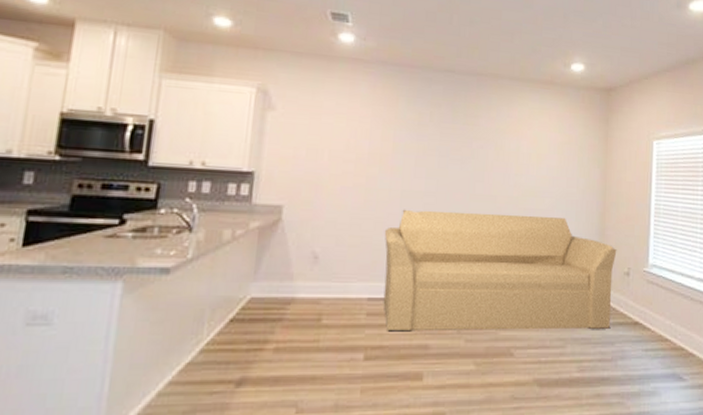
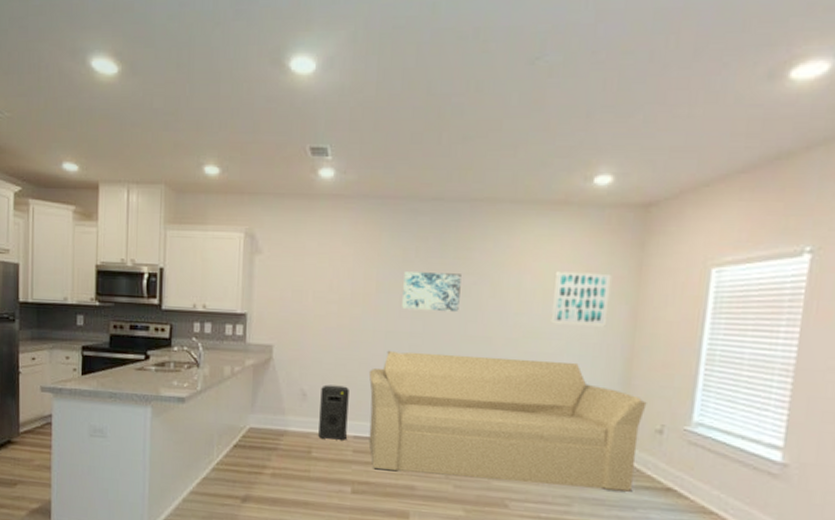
speaker: none [330,245,364,303] -> present [318,384,349,440]
wall art: none [417,134,470,173] -> present [402,271,462,313]
wall art: none [543,139,587,187] -> present [550,271,612,327]

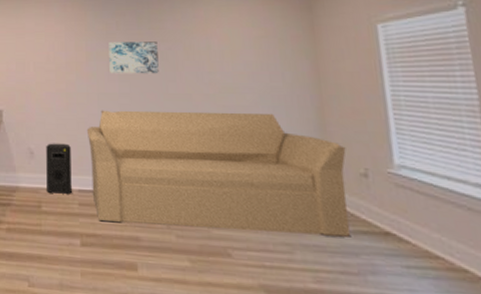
wall art: present [550,271,612,327] -> none [238,34,293,80]

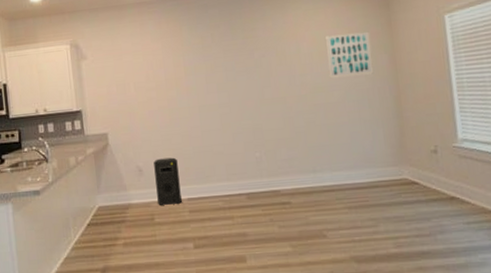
sofa: present [86,110,350,237] -> none [190,107,423,223]
wall art: present [109,41,159,74] -> none [205,50,255,86]
wall art: none [238,34,293,80] -> present [325,31,374,79]

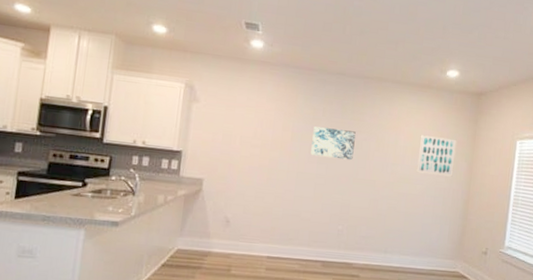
speaker: present [154,157,182,205] -> none [238,213,266,260]
wall art: none [205,50,255,86] -> present [311,126,356,161]

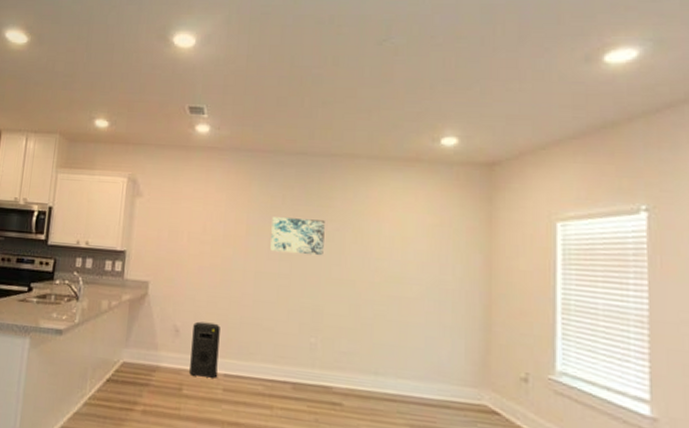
speaker: none [238,213,266,260] -> present [190,321,220,378]
wall art: present [416,135,457,177] -> none [410,221,464,274]

